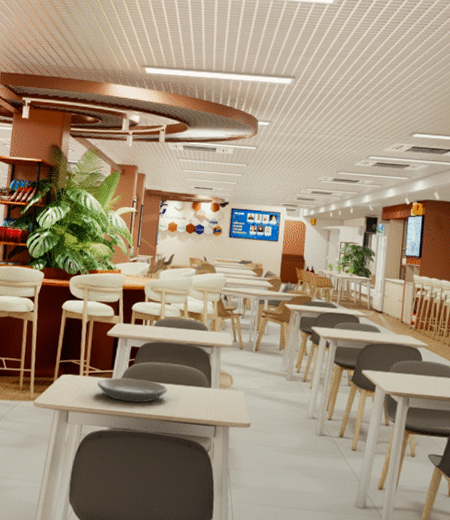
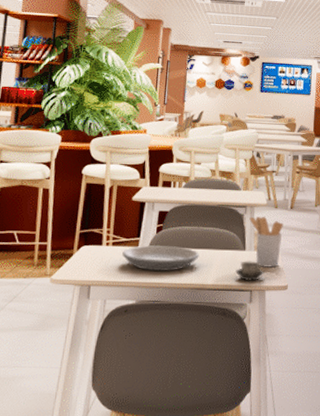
cup: none [201,397,229,418] -> present [235,261,265,282]
utensil holder: none [215,356,248,406] -> present [249,216,283,268]

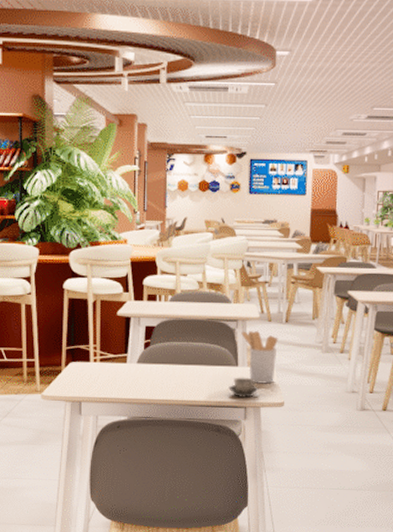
plate: present [122,244,199,271] -> none [111,361,190,388]

